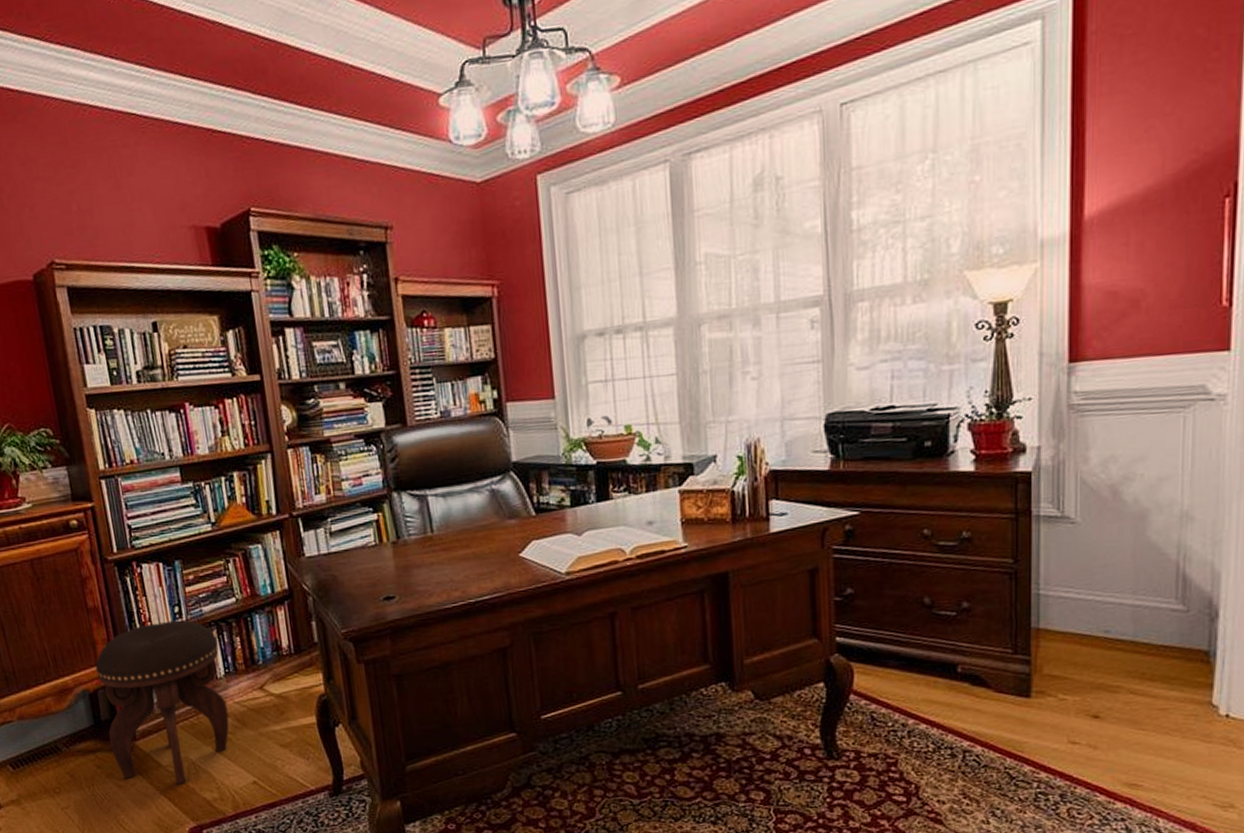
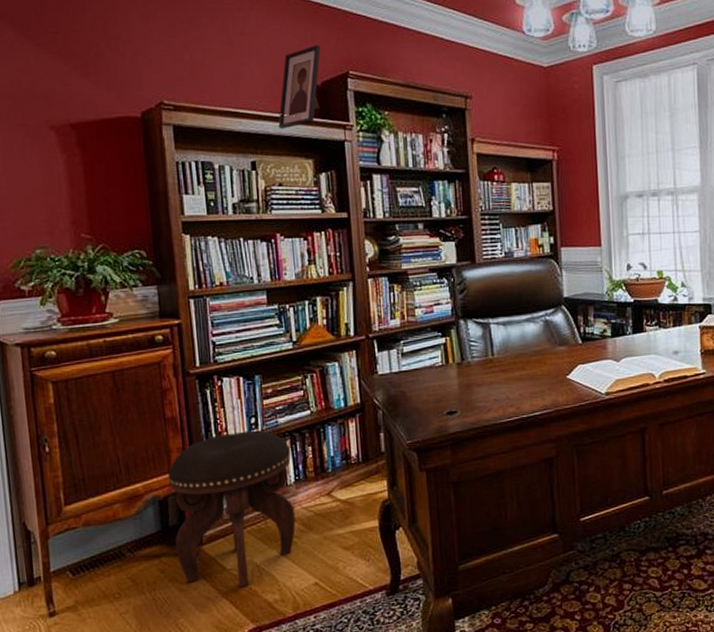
picture frame: none [177,179,221,283] -> present [278,45,322,129]

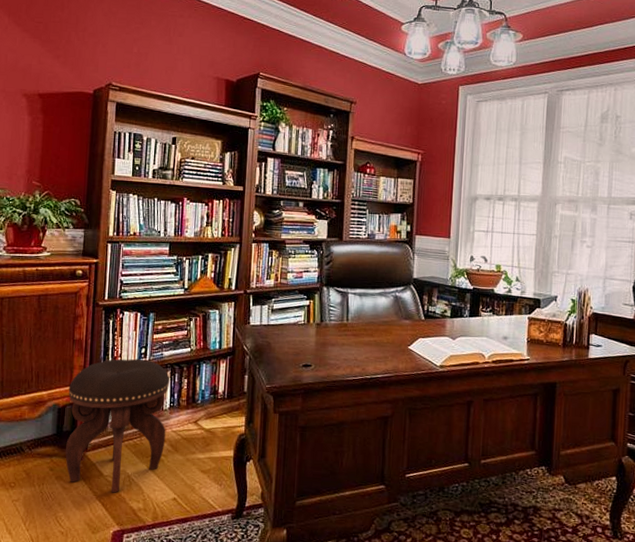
picture frame: present [278,45,322,129] -> none [198,49,241,114]

